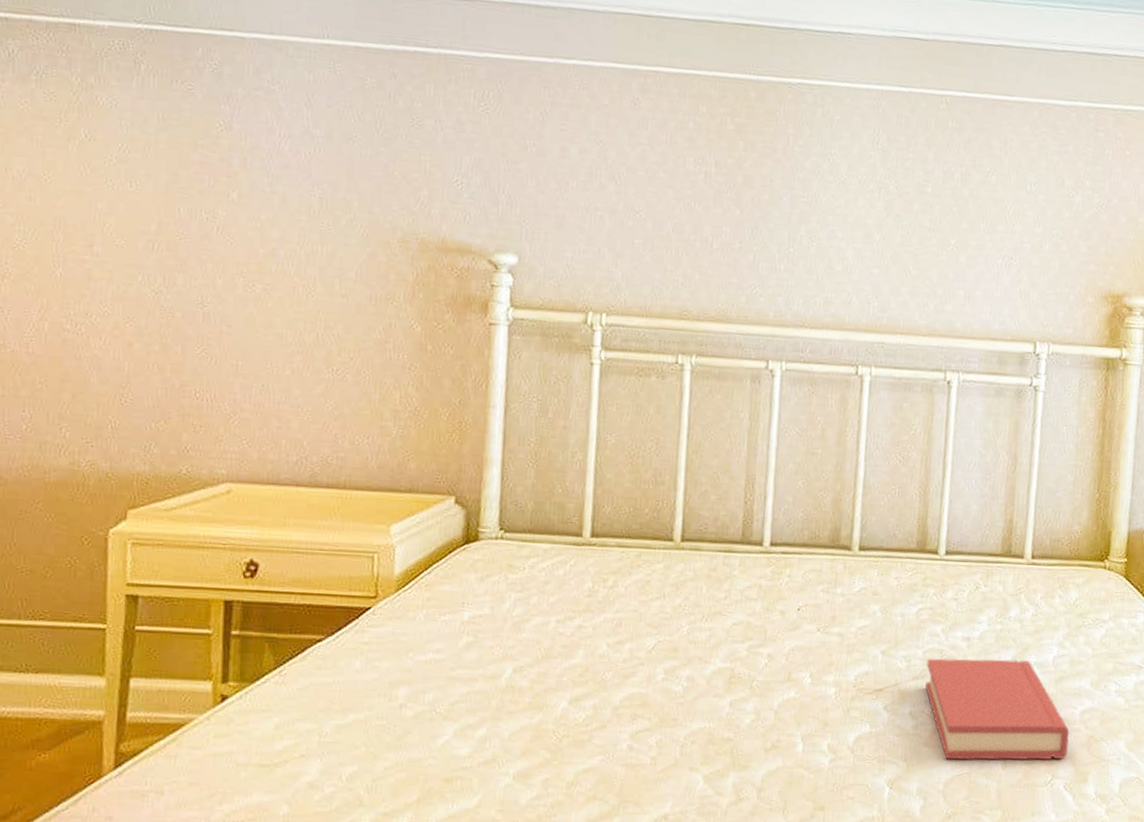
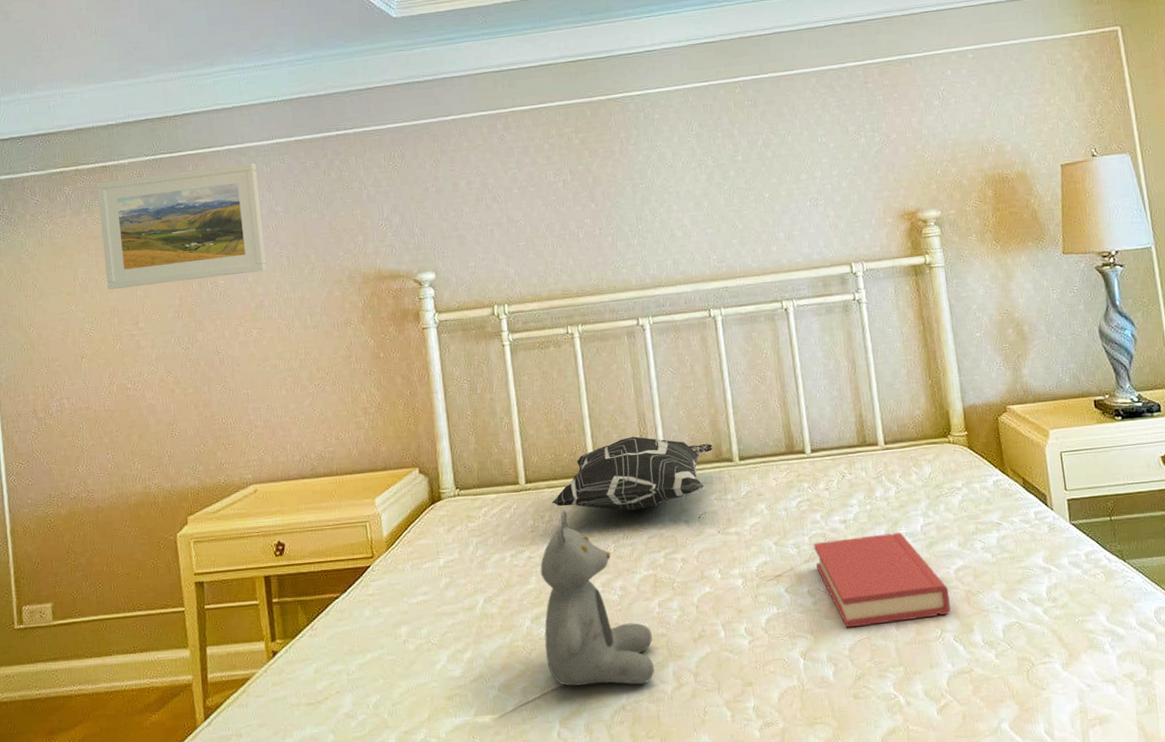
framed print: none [54,44,295,211] -> present [97,162,267,290]
teddy bear: none [580,575,716,793] -> present [540,509,655,686]
decorative pillow: none [620,501,831,590] -> present [552,436,713,511]

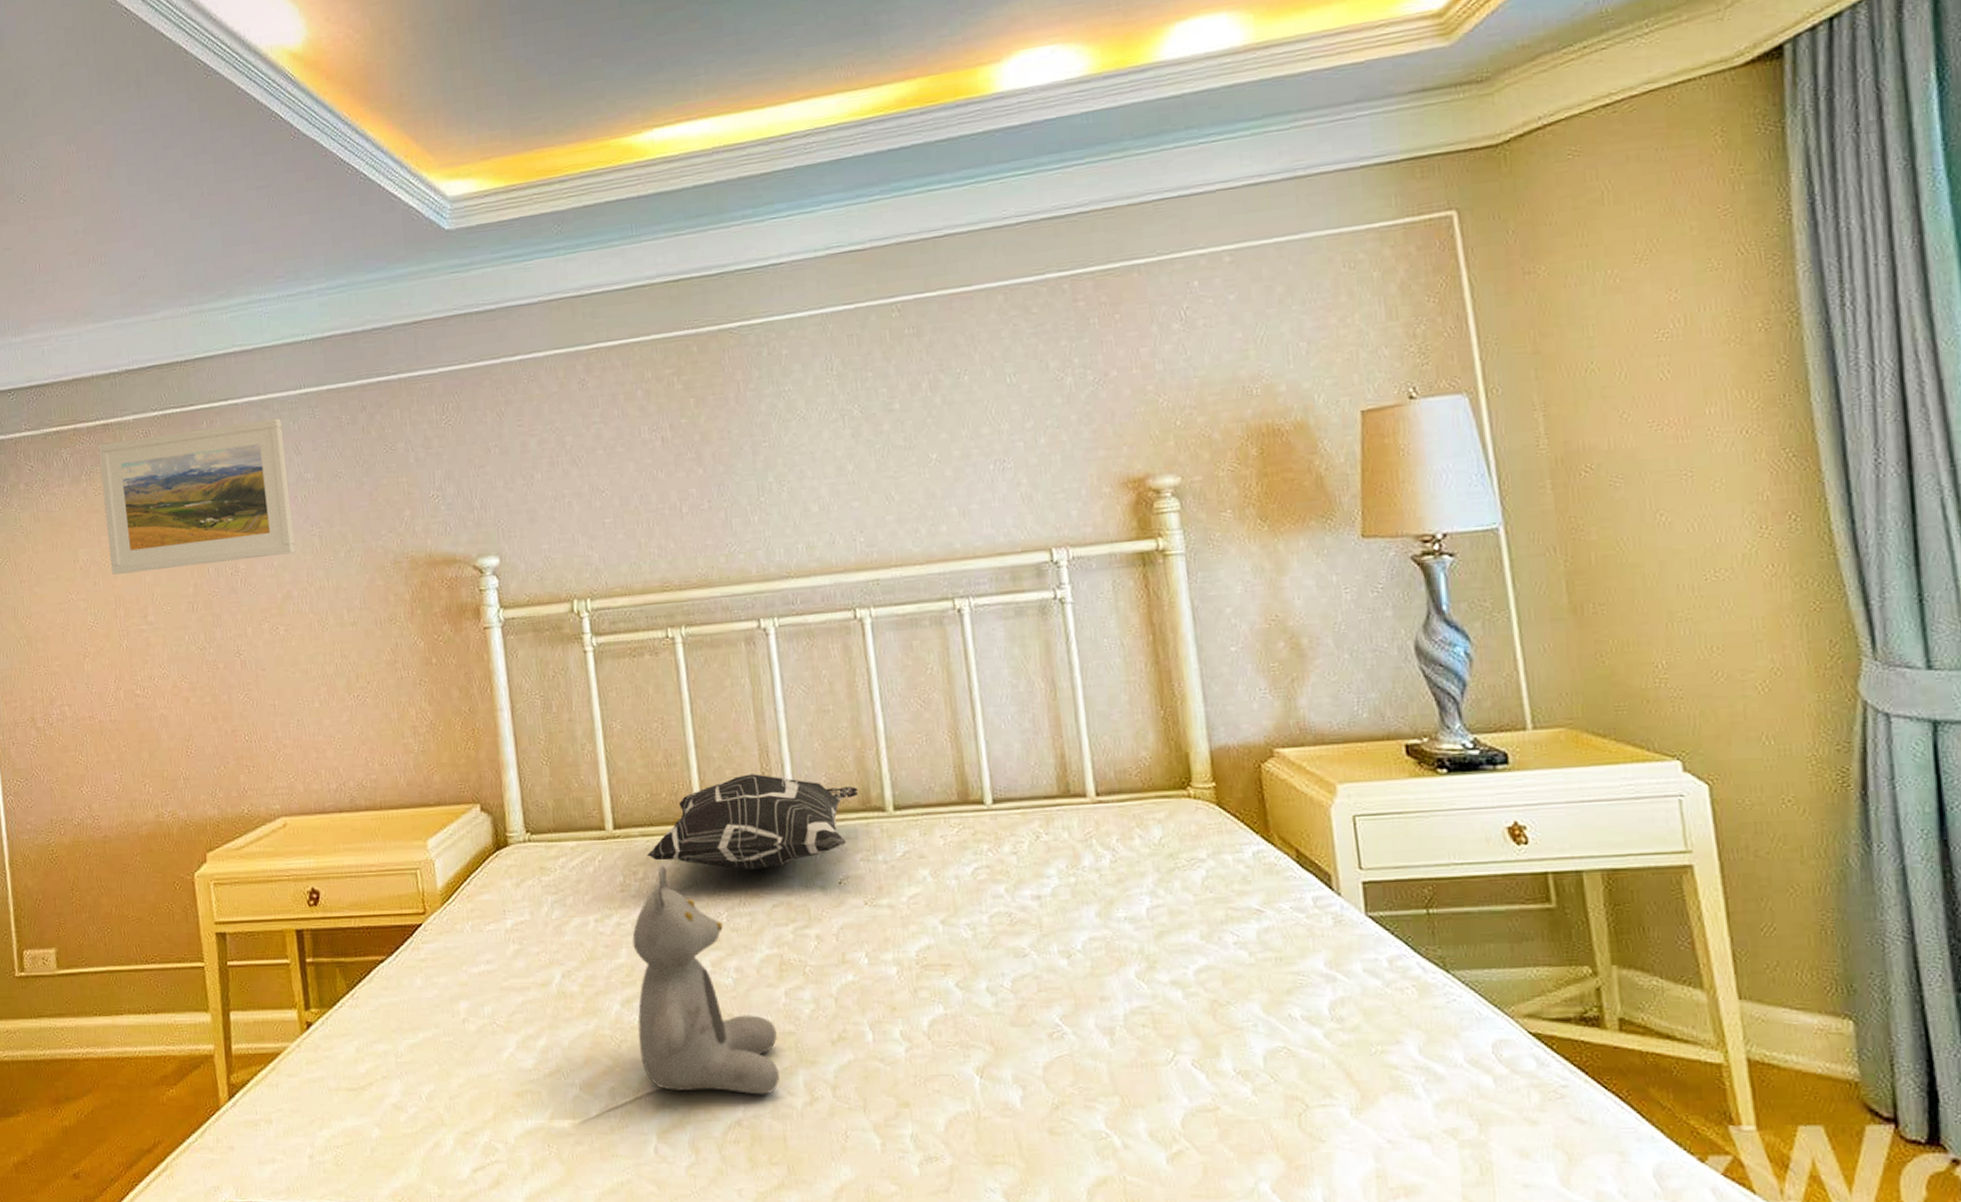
hardback book: present [813,532,951,628] -> none [995,915,1188,1040]

